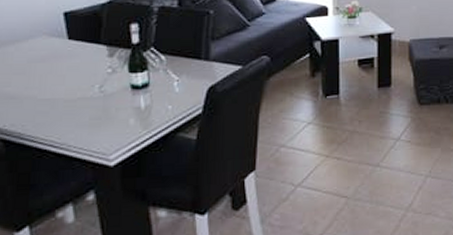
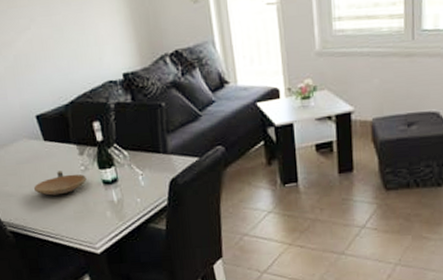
bowl: none [43,72,112,99] -> present [33,171,87,196]

